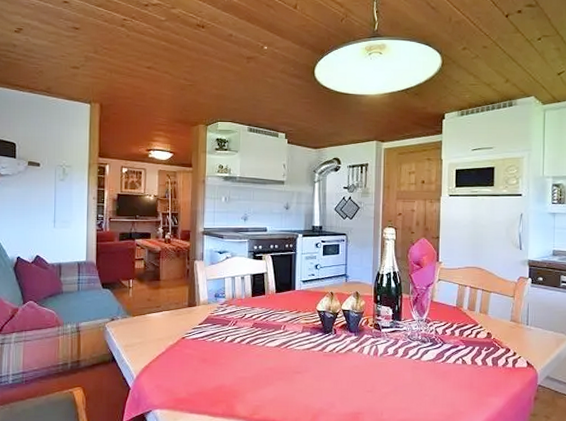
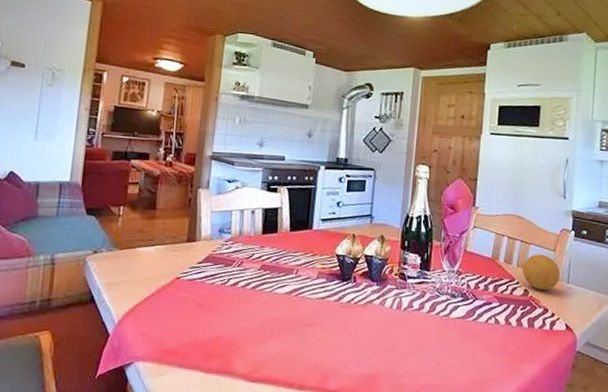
fruit: none [485,300,520,333] -> present [522,254,561,291]

